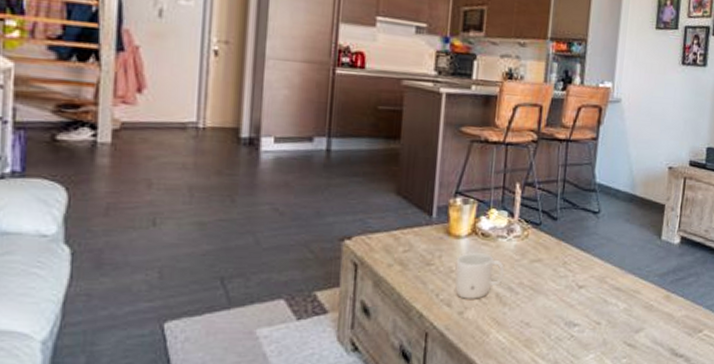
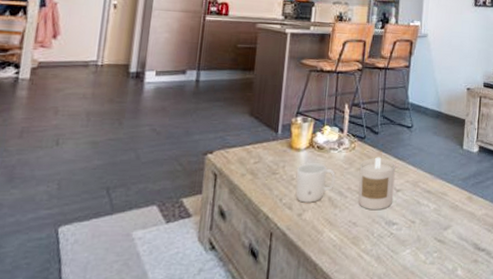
candle: none [531,247,579,310] -> present [358,157,396,211]

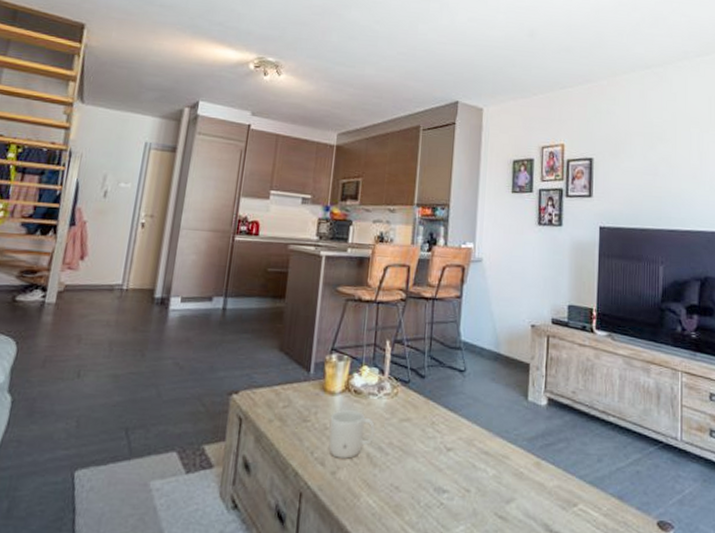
candle: present [358,157,396,211] -> none [401,406,446,473]

